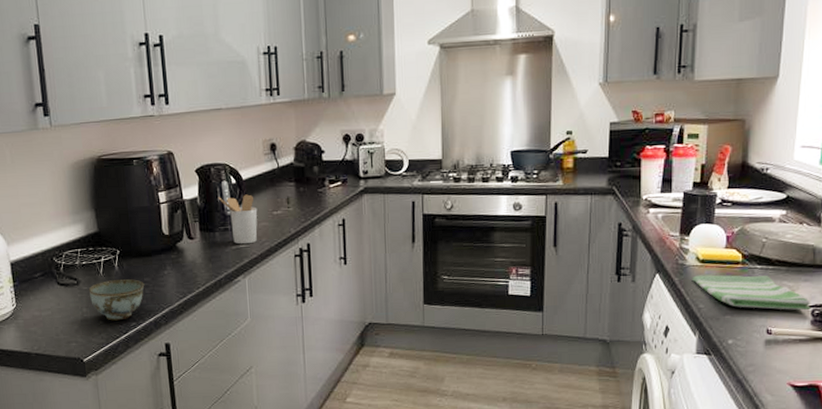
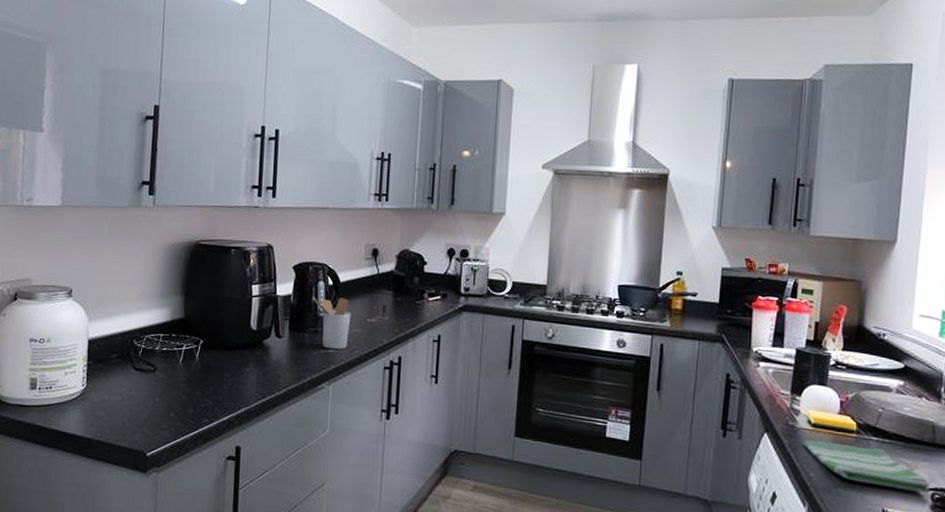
bowl: present [88,279,145,321] -> none [164,371,224,416]

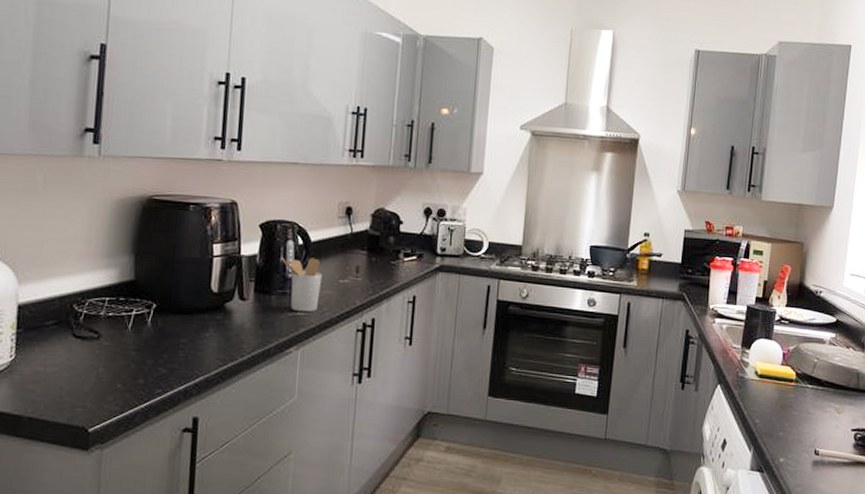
dish towel: present [802,440,931,494] -> none [750,389,854,434]

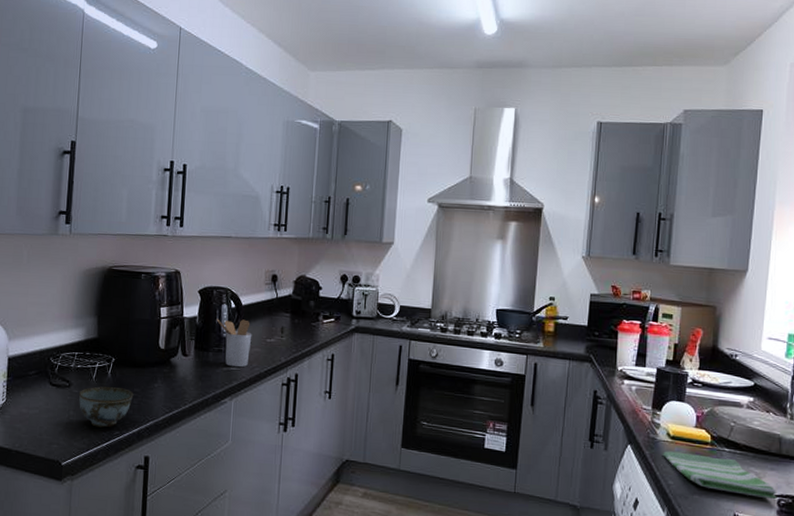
bowl: none [110,337,180,386] -> present [78,386,134,428]
dish towel: none [750,389,854,434] -> present [662,451,777,500]

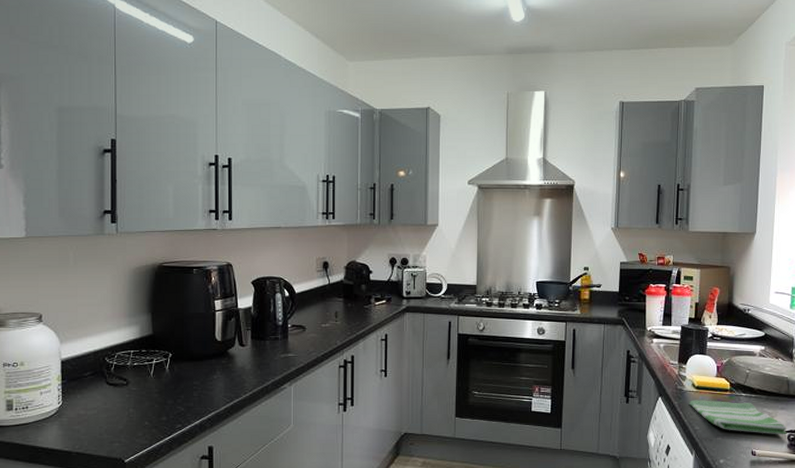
bowl: present [78,386,134,428] -> none [137,382,193,422]
utensil holder: present [216,319,252,368] -> none [271,307,307,353]

